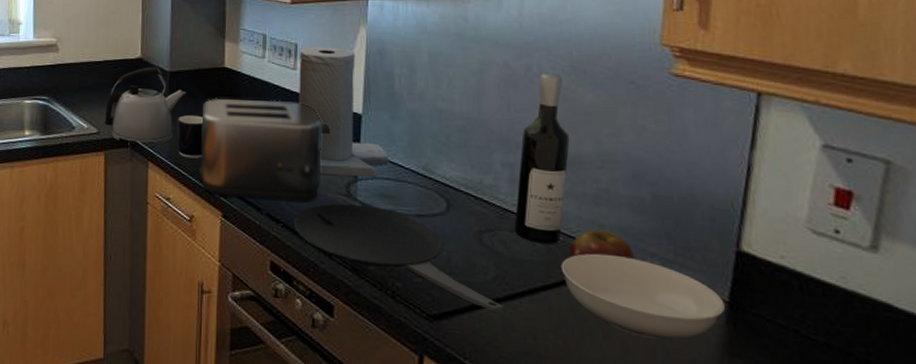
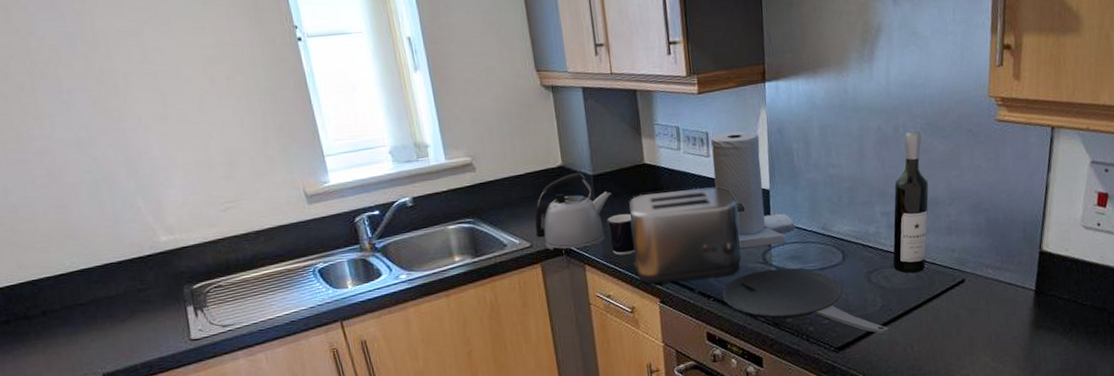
bowl: present [560,253,725,339] -> none [926,270,1033,329]
fruit: present [569,229,636,260] -> none [932,253,976,279]

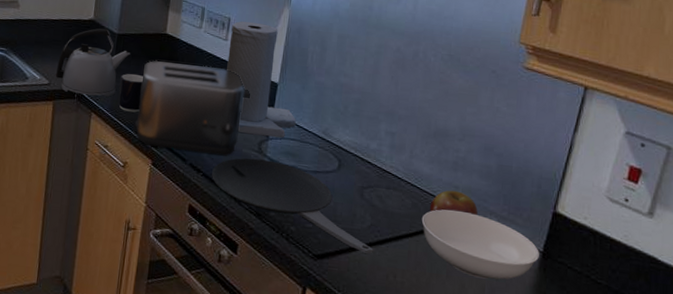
bottle: present [892,131,929,273] -> none [389,59,441,200]
bowl: none [926,270,1033,329] -> present [421,209,539,280]
fruit: none [932,253,976,279] -> present [429,190,479,216]

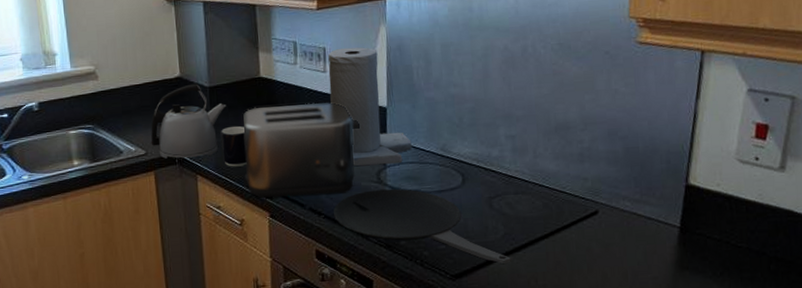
bowl: present [421,209,539,280] -> none [554,201,677,266]
fruit: present [429,190,479,216] -> none [561,182,611,209]

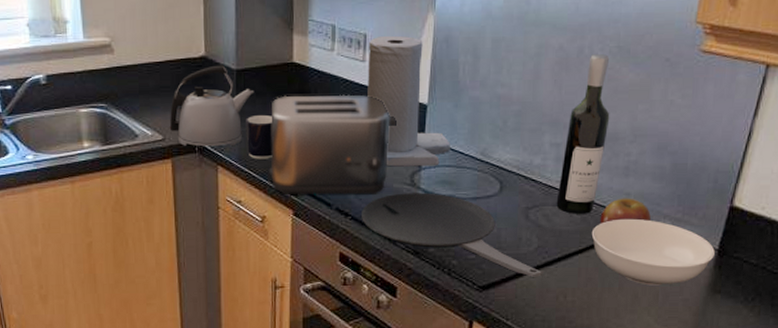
bottle: none [517,51,560,201] -> present [556,54,610,214]
bowl: none [554,201,677,266] -> present [591,218,715,286]
fruit: none [561,182,611,209] -> present [599,198,652,224]

